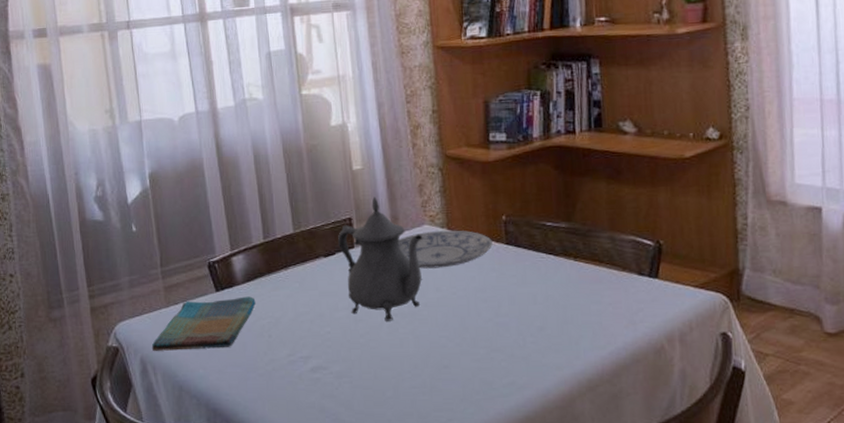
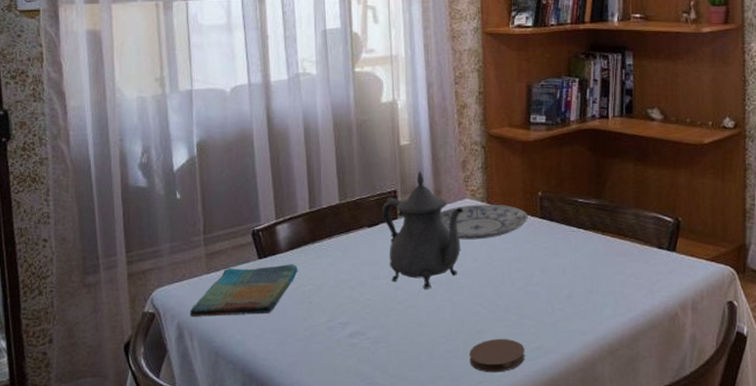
coaster: none [437,373,497,410] -> present [470,338,525,373]

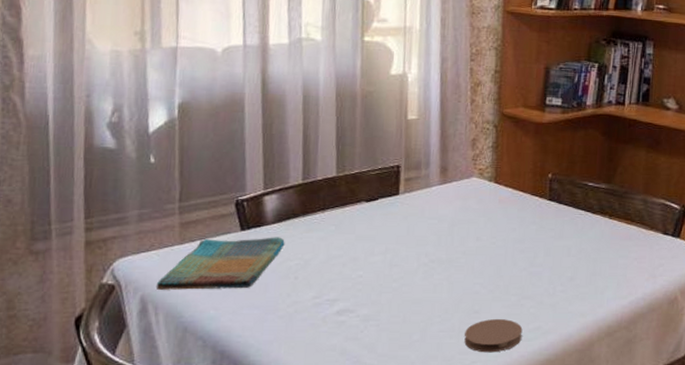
teapot: present [383,171,464,289] -> none [383,147,470,267]
plate: present [440,204,528,240] -> none [444,183,536,219]

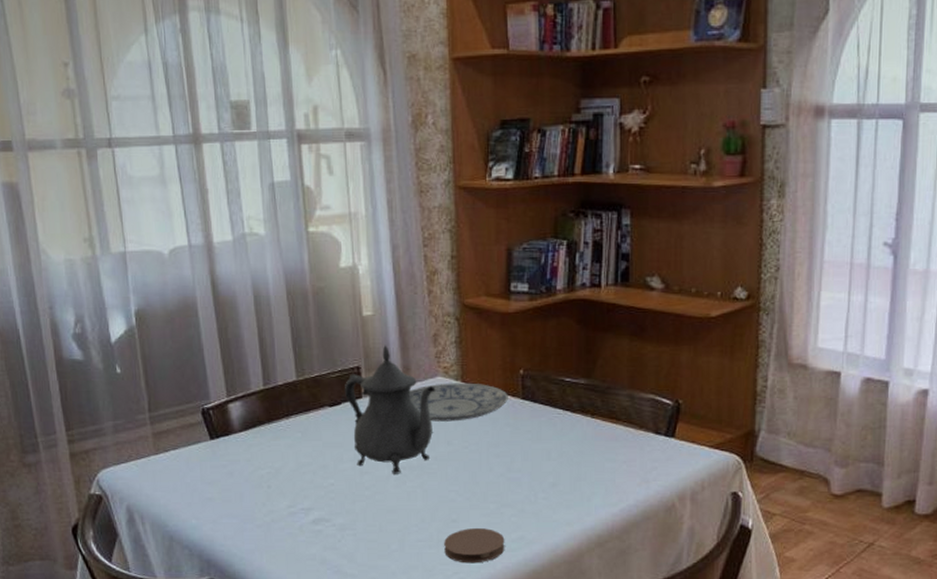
dish towel: present [156,237,285,290] -> none [139,445,254,500]
teapot: none [383,147,470,267] -> present [345,345,436,474]
plate: none [444,183,536,219] -> present [409,382,508,422]

